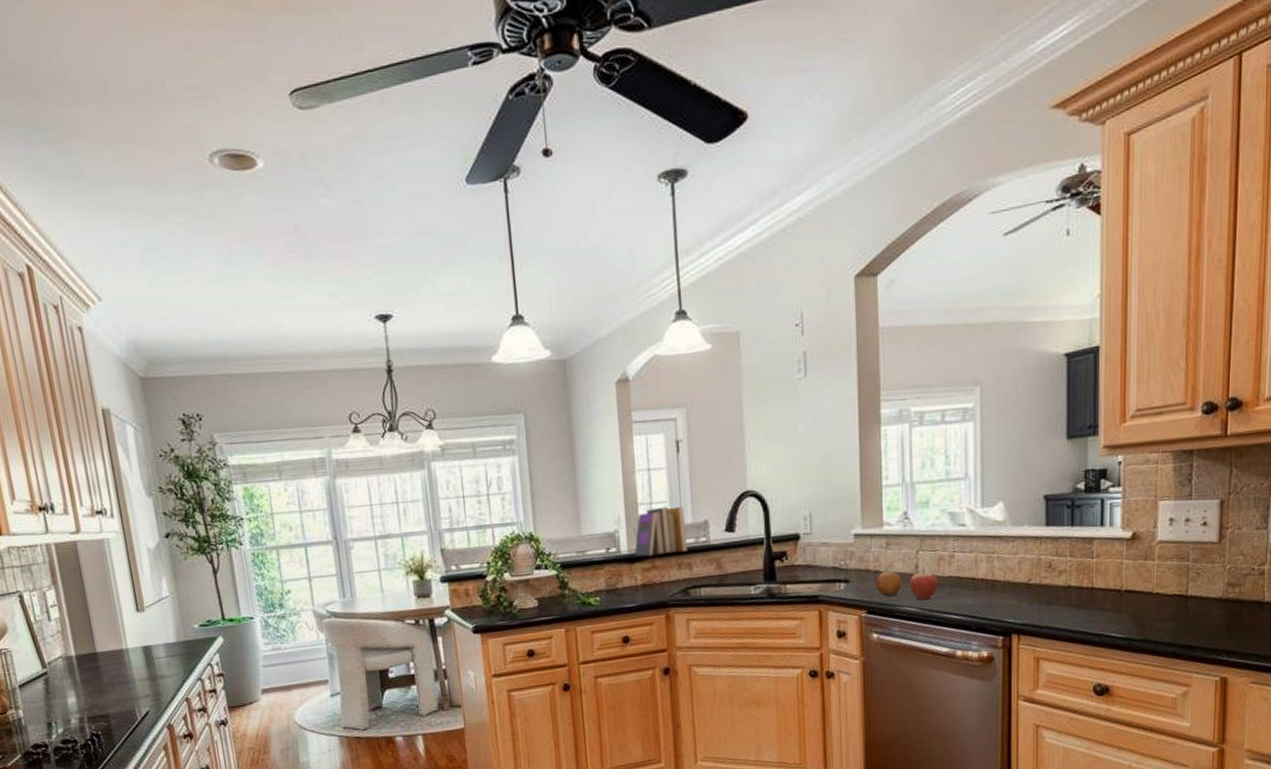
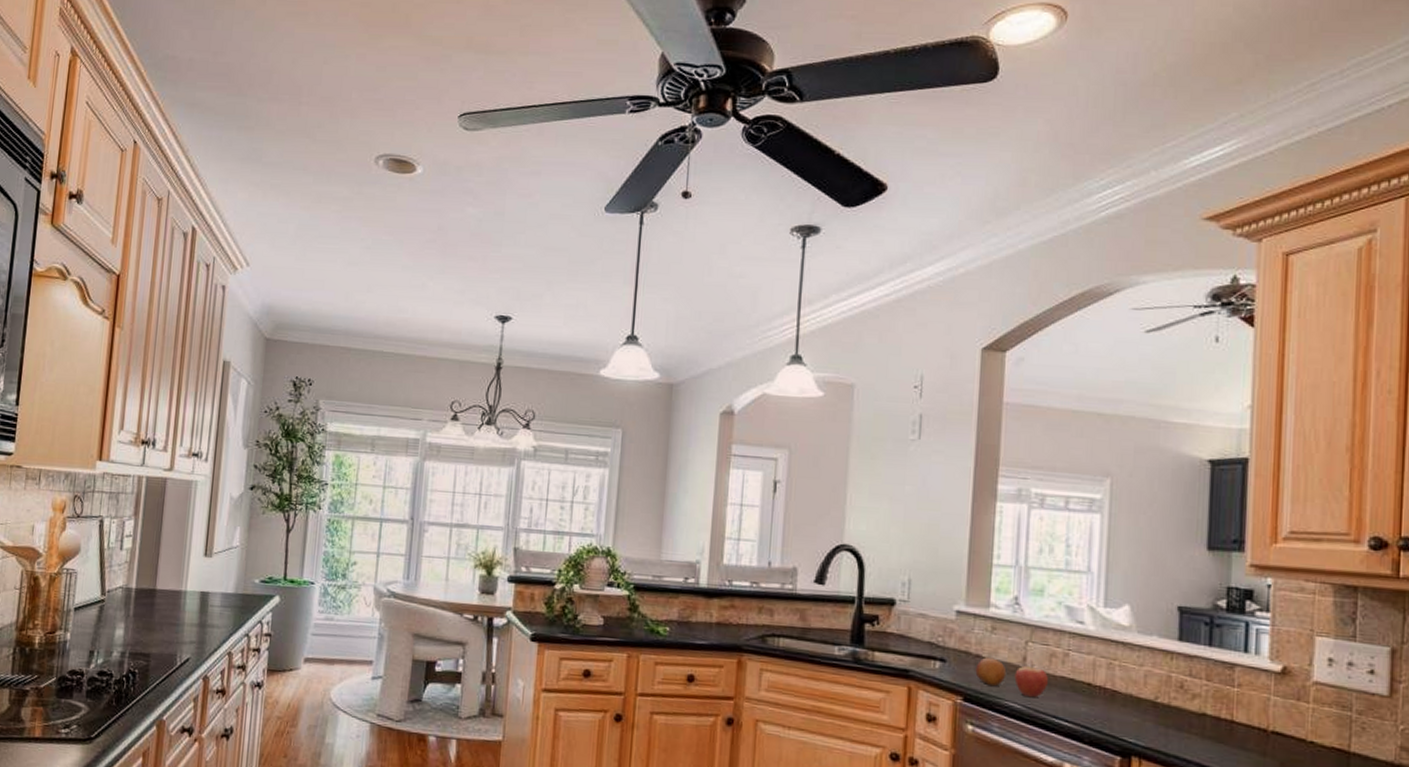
books: present [635,506,687,557] -> none [714,545,774,597]

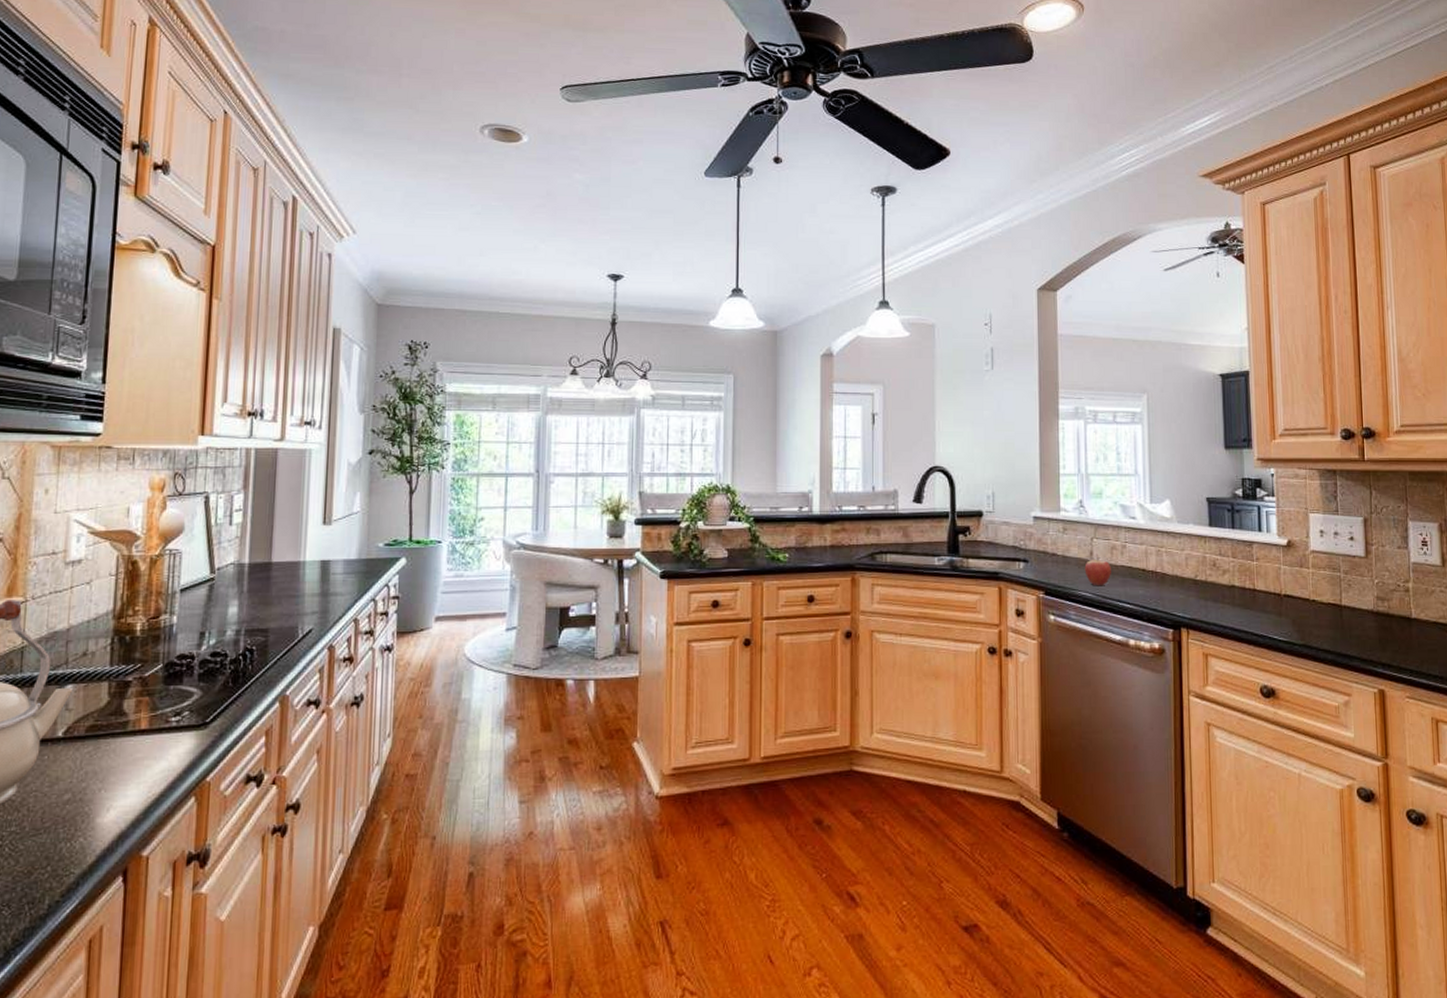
fruit: present [975,657,1007,687] -> none [1052,555,1078,580]

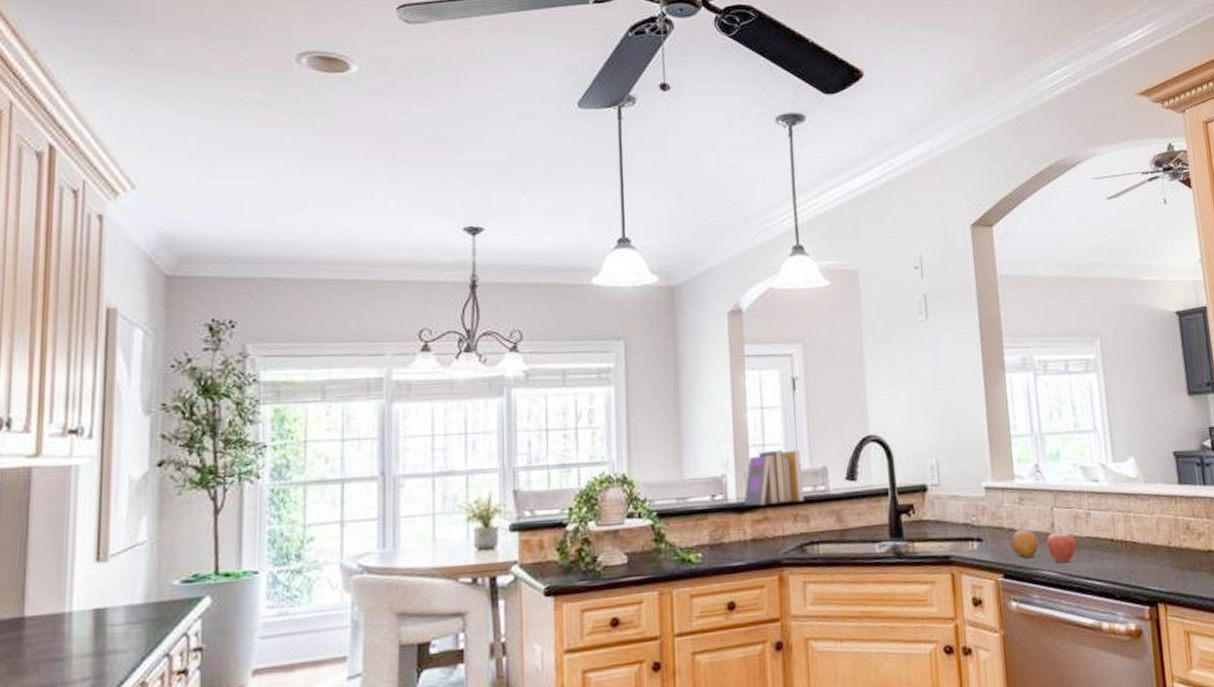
books: none [826,474,876,519] -> present [744,449,804,507]
fruit: none [1052,555,1078,580] -> present [1010,529,1039,559]

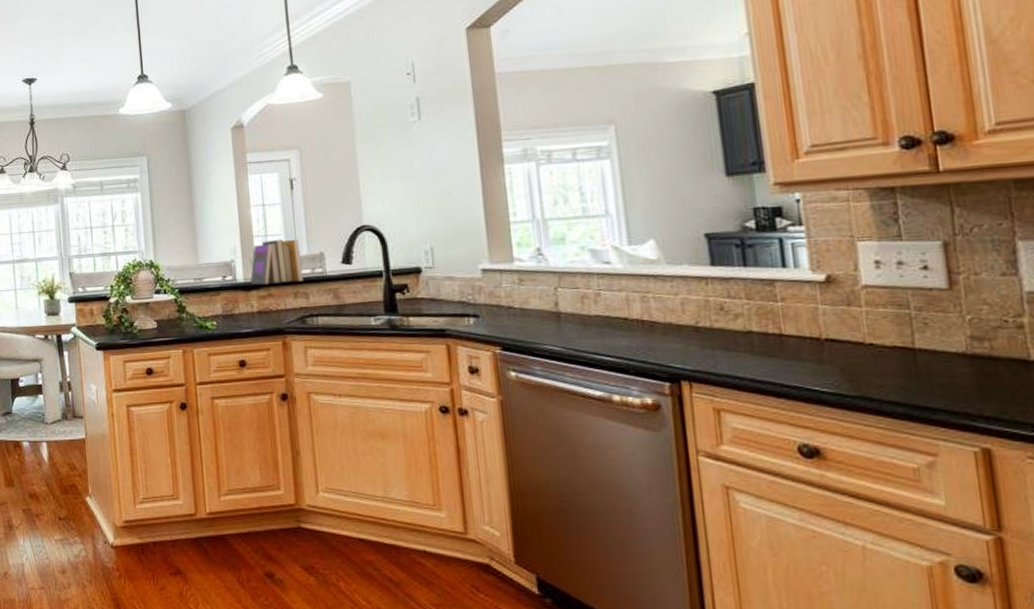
fruit: present [1010,529,1039,559] -> none [509,307,541,334]
fruit: present [1046,525,1077,564] -> none [549,304,585,339]

